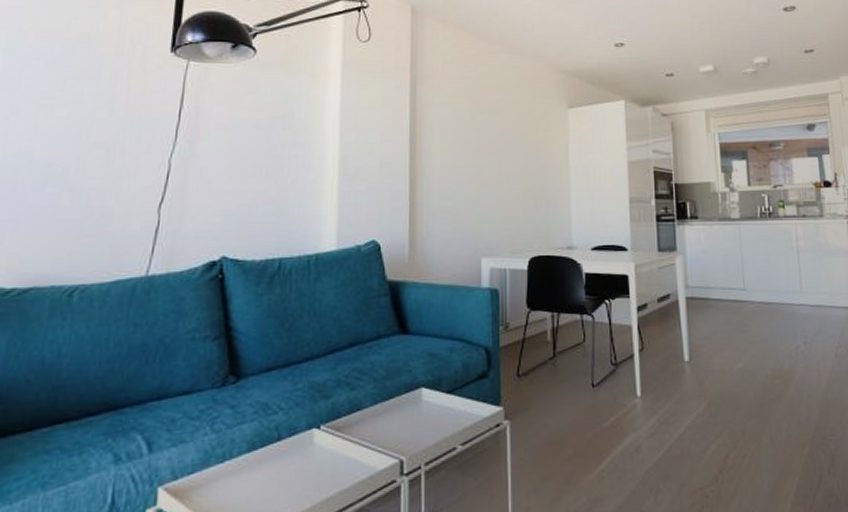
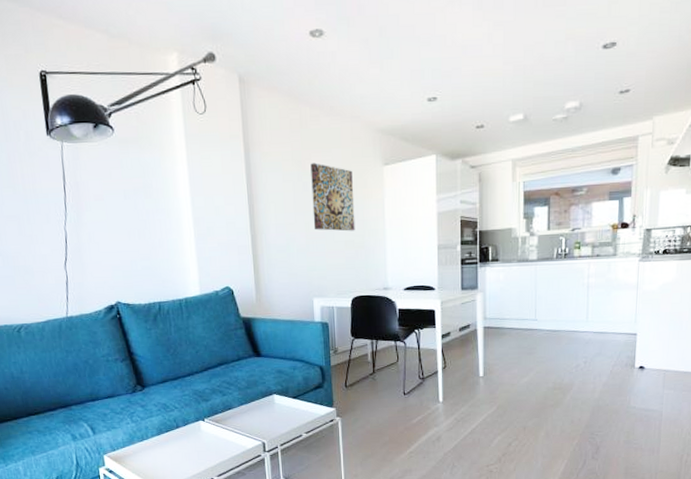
wall art: none [486,101,535,179] -> present [311,163,355,232]

